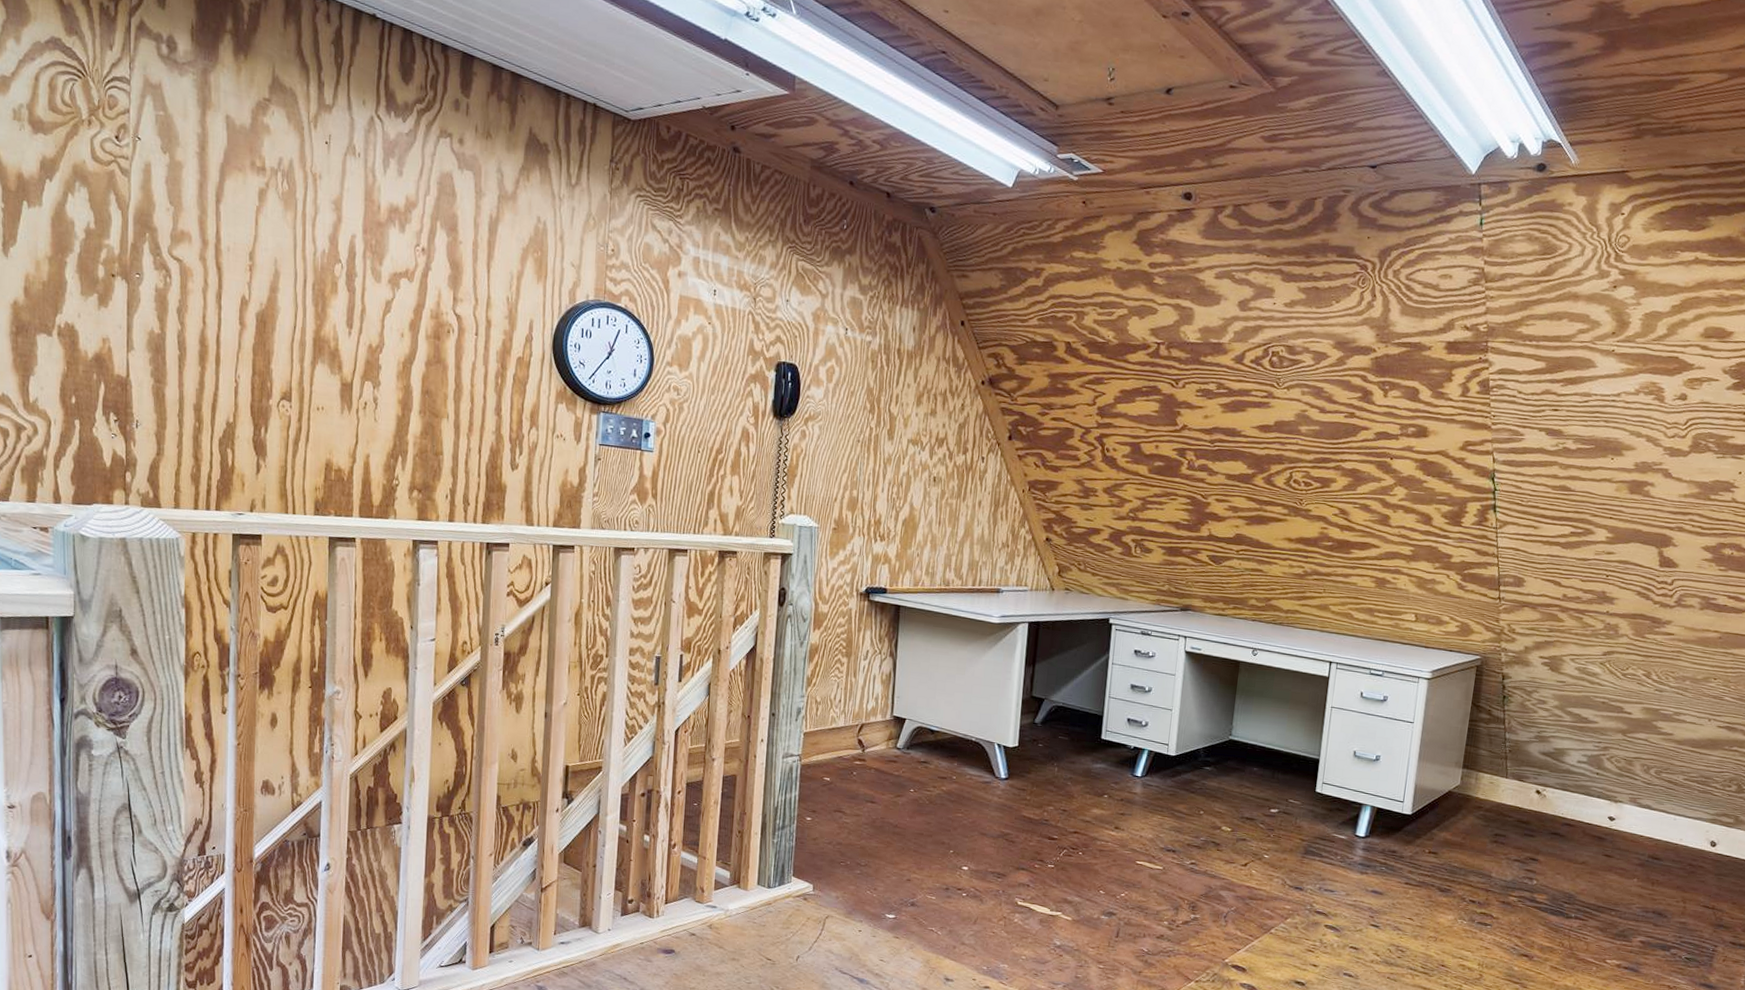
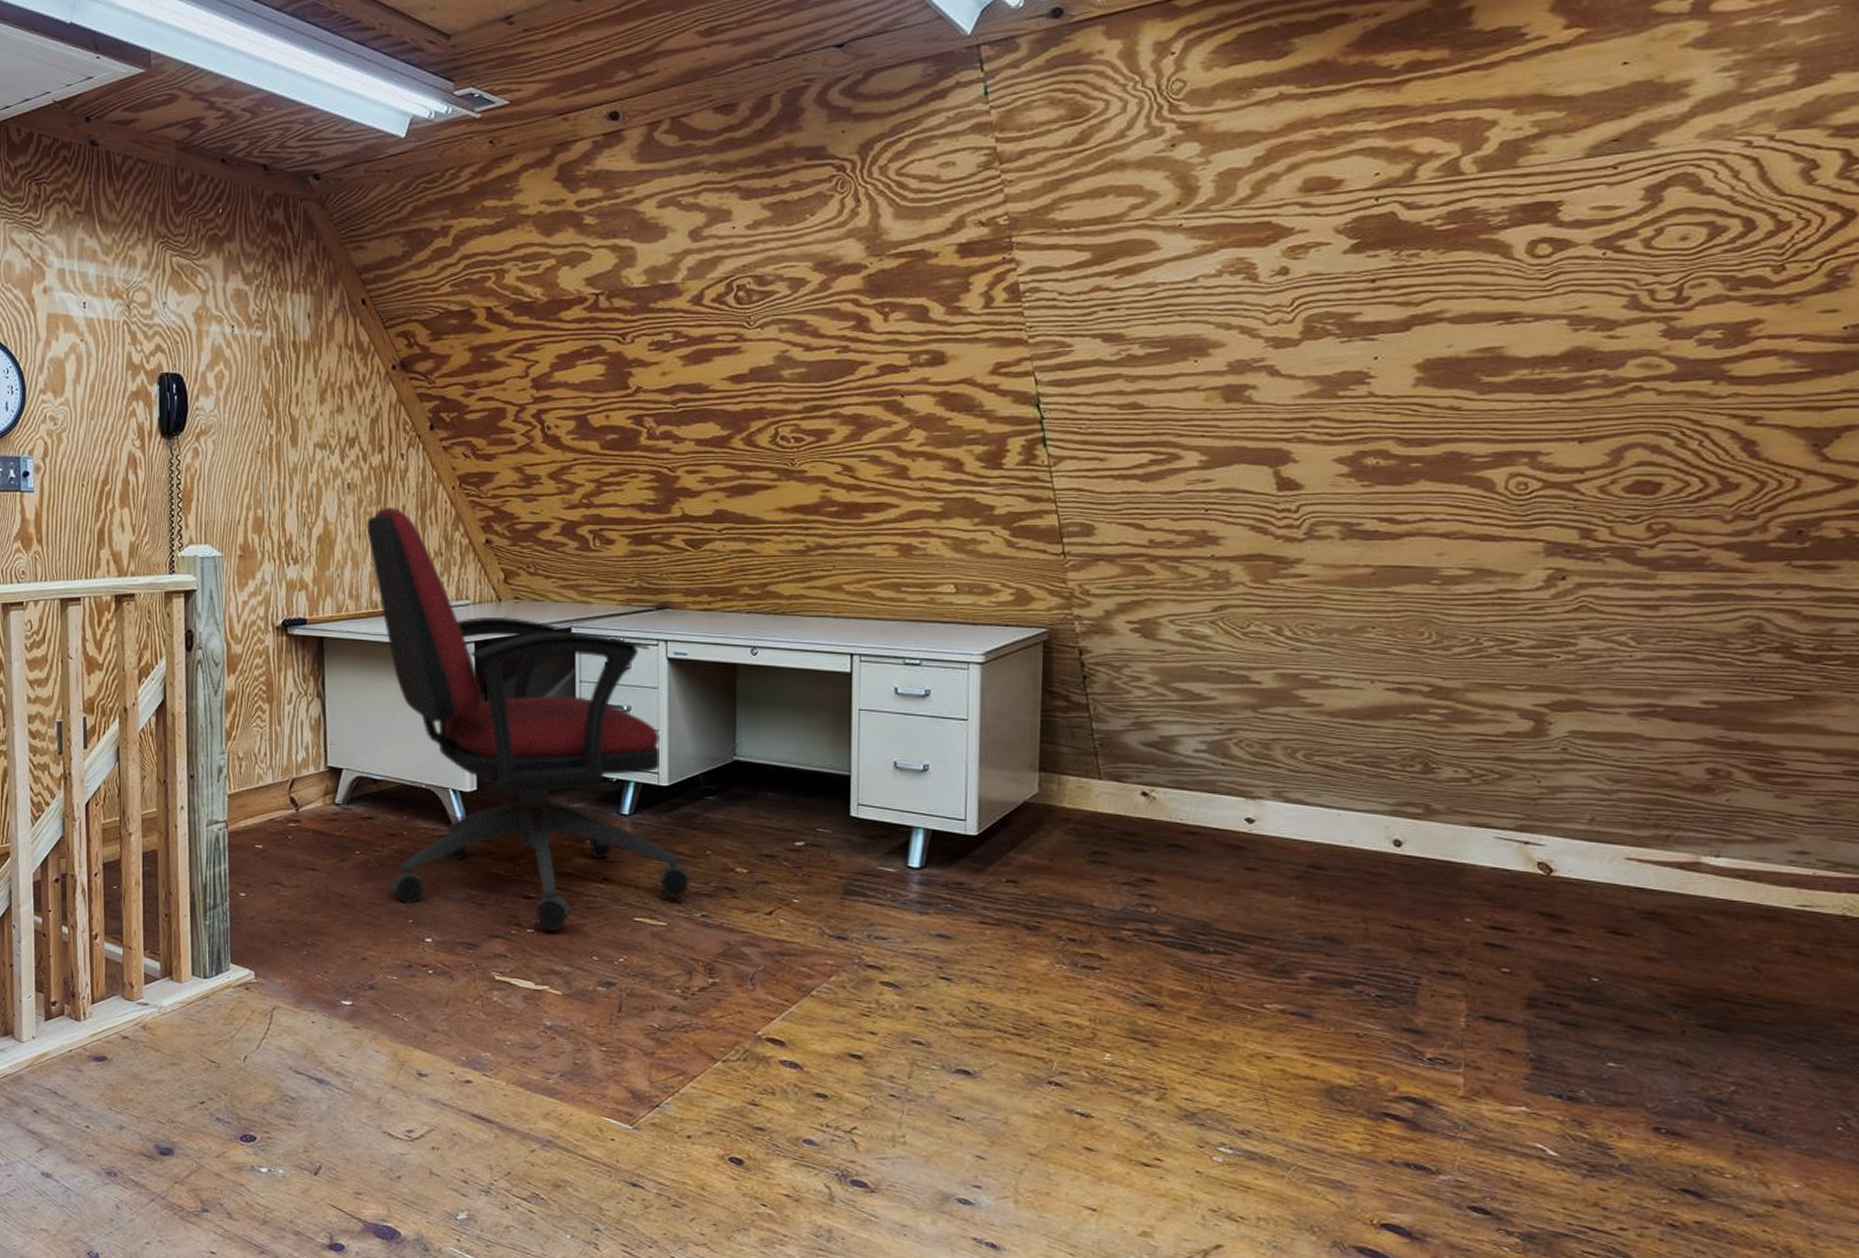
office chair: none [938,500,1187,867] -> present [366,506,693,931]

